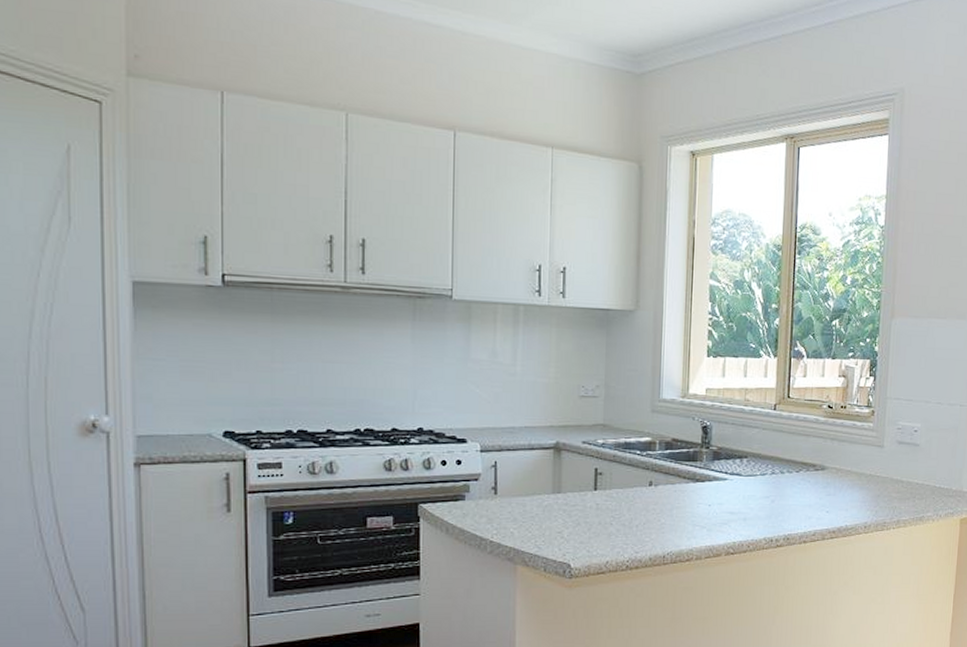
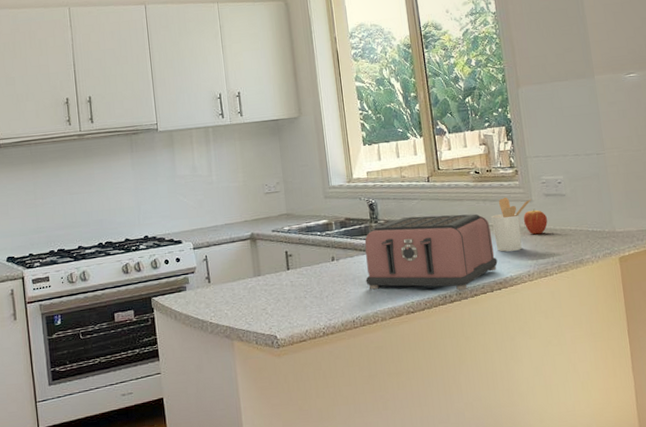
toaster: none [685,446,835,536] -> present [364,213,498,291]
utensil holder: none [836,438,883,499] -> present [491,197,532,252]
fruit: none [870,455,895,484] -> present [523,208,548,235]

